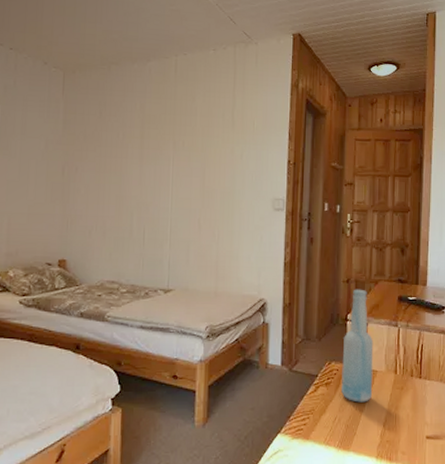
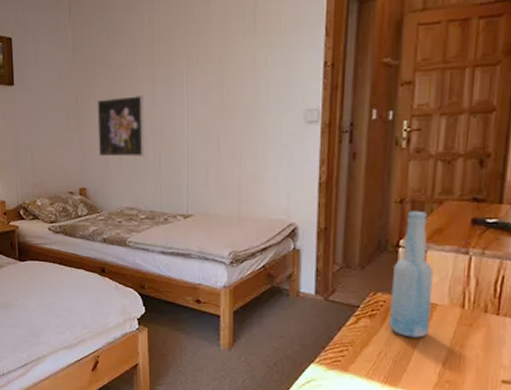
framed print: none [82,173,131,231] -> present [97,96,144,157]

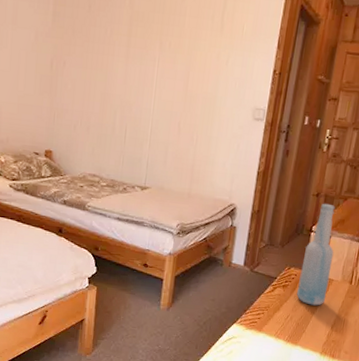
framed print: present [97,96,144,157] -> none [68,68,117,128]

